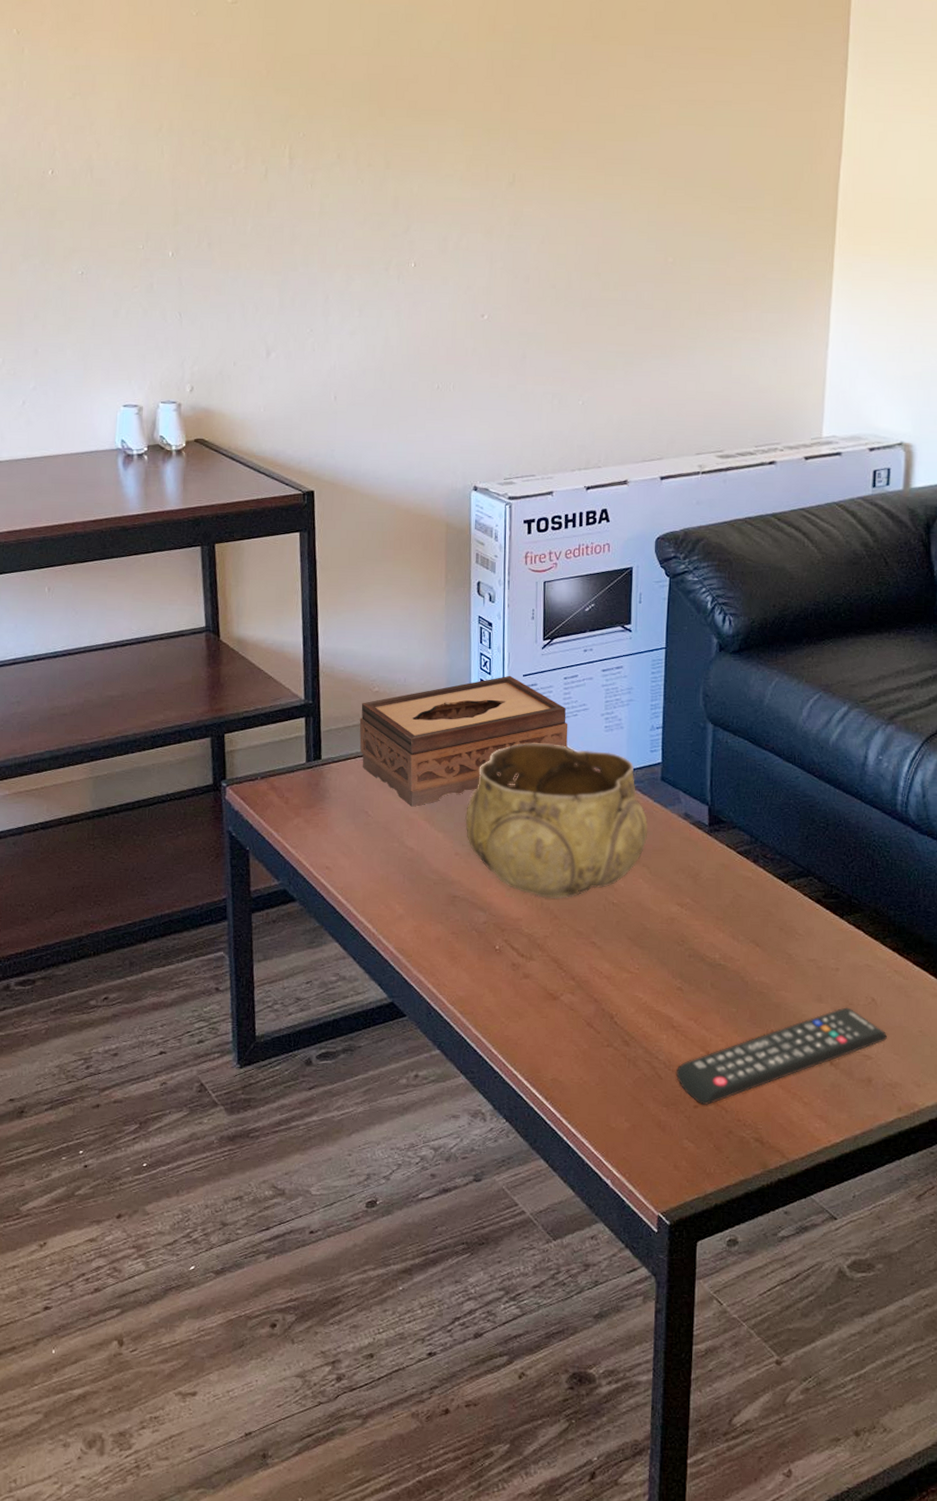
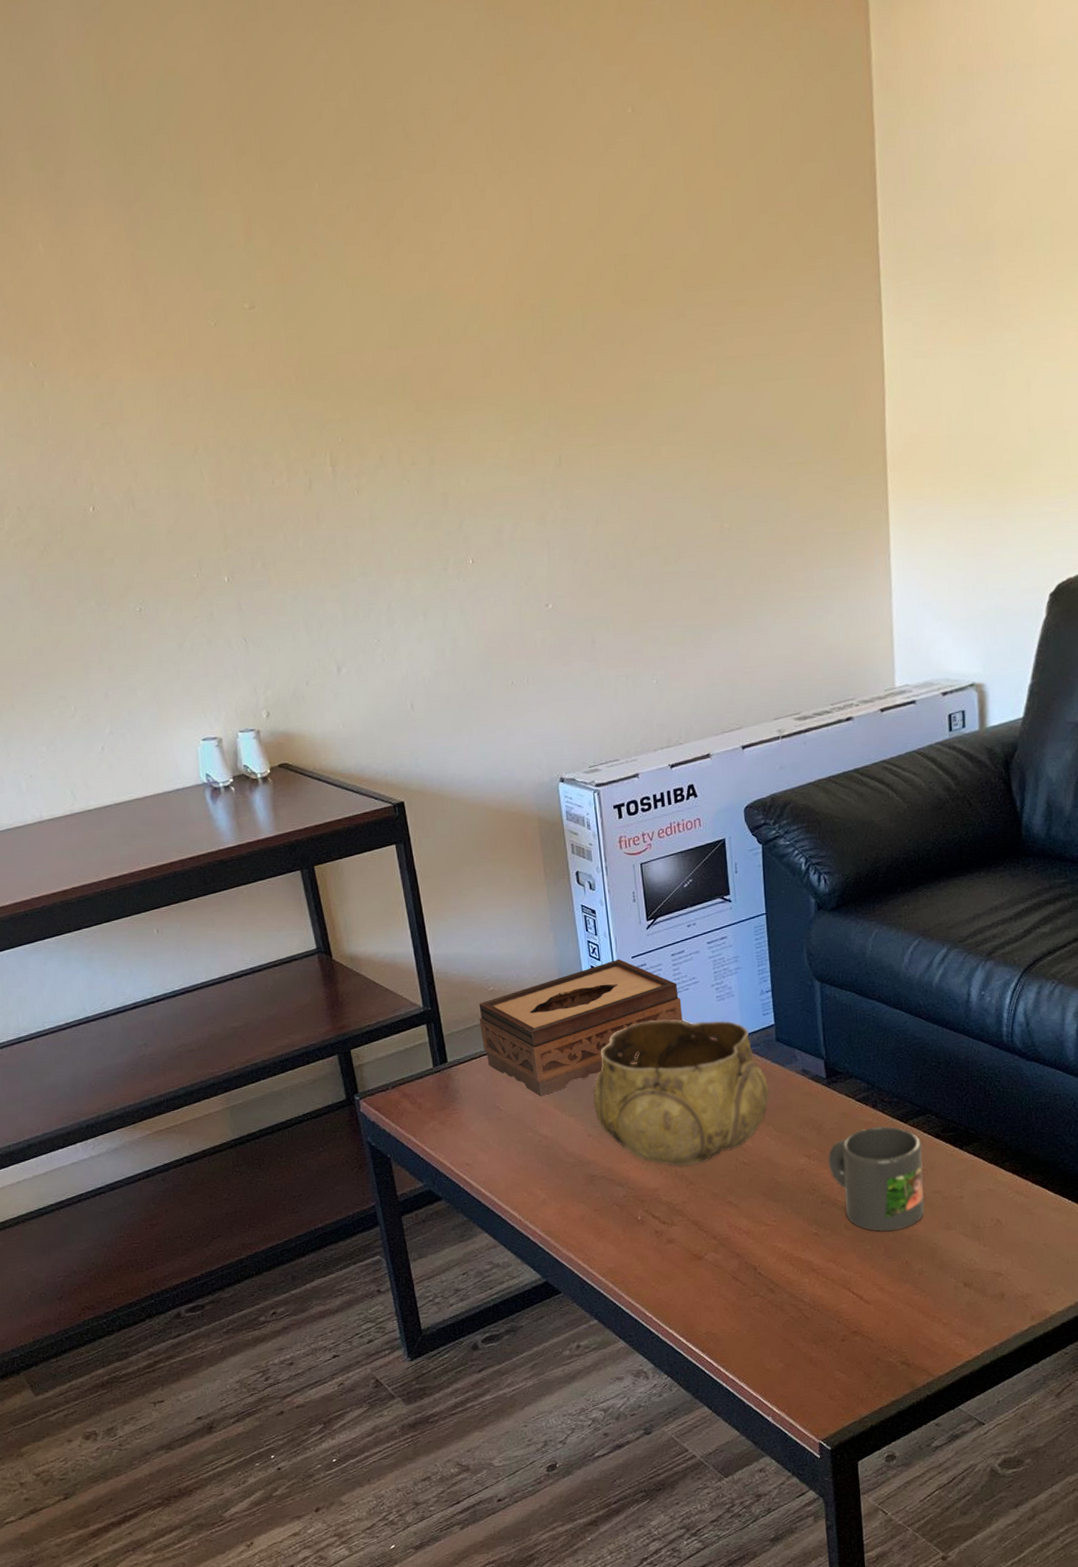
remote control: present [676,1007,887,1105] -> none [821,1231,1015,1338]
mug: none [701,882,801,997] -> present [828,1126,925,1232]

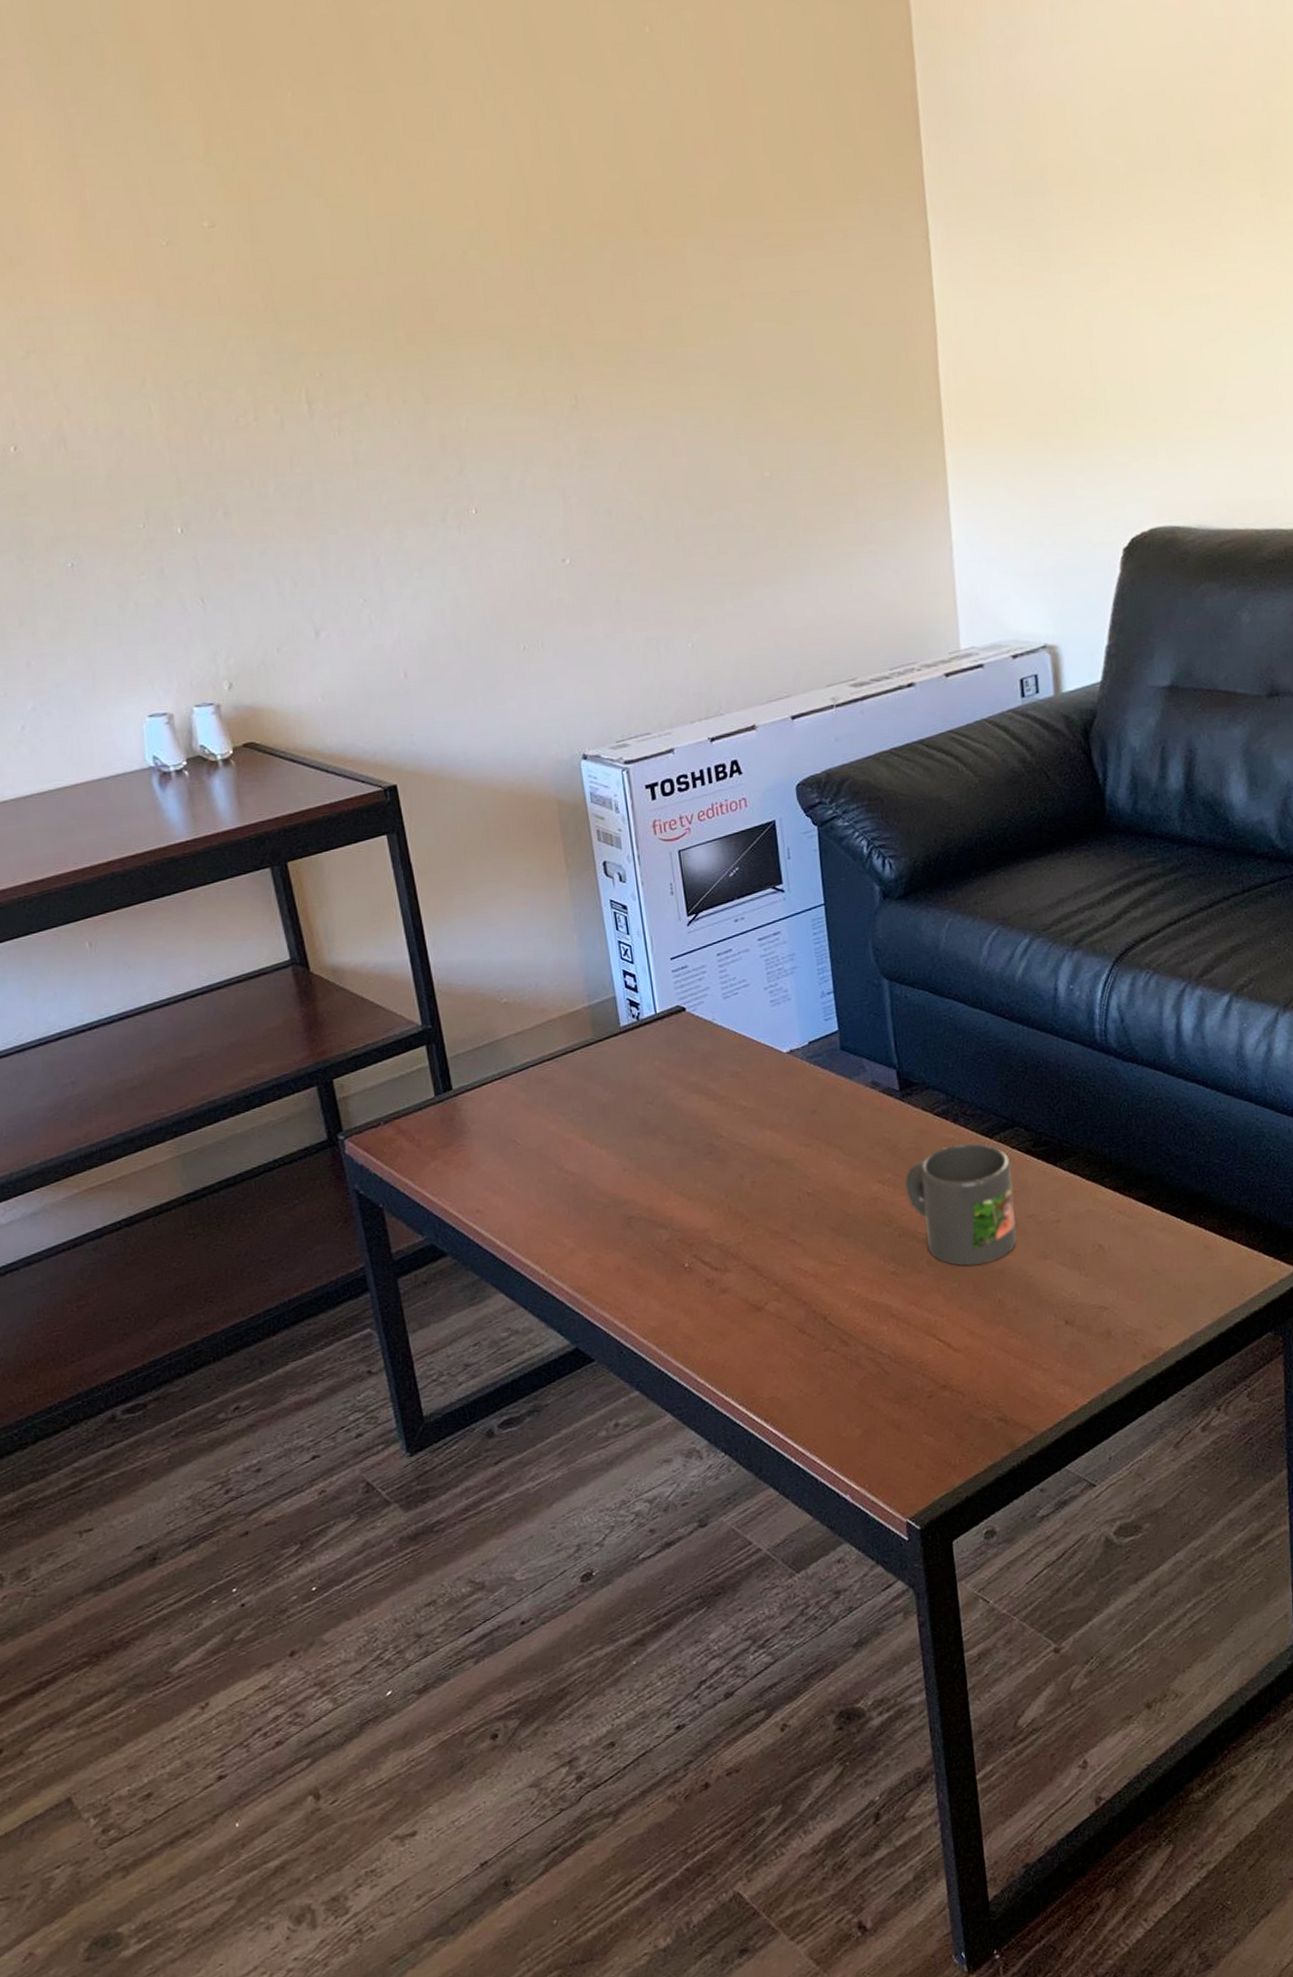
tissue box: present [479,959,683,1097] -> none [489,961,732,1126]
decorative bowl: present [593,1020,770,1167] -> none [628,1028,836,1202]

